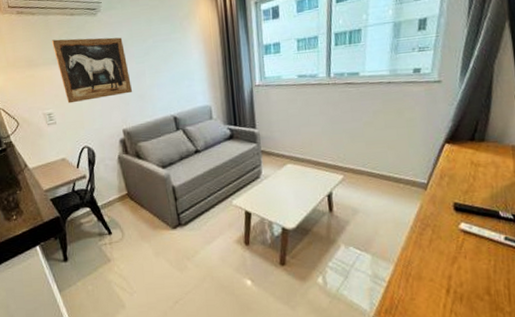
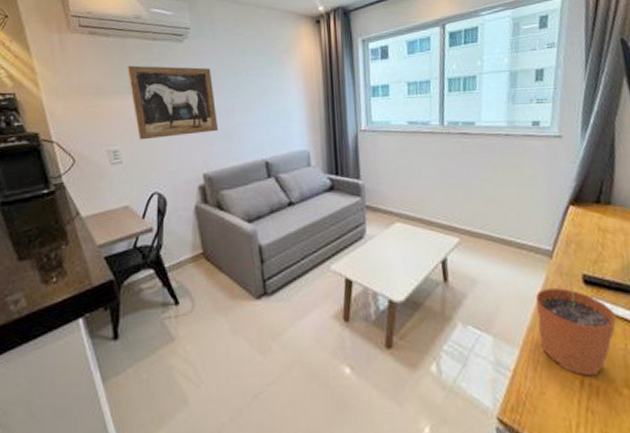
plant pot: none [410,201,483,286] -> present [536,272,617,376]

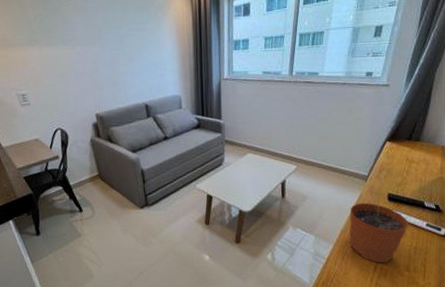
wall art: present [126,65,219,140] -> none [25,20,107,86]

